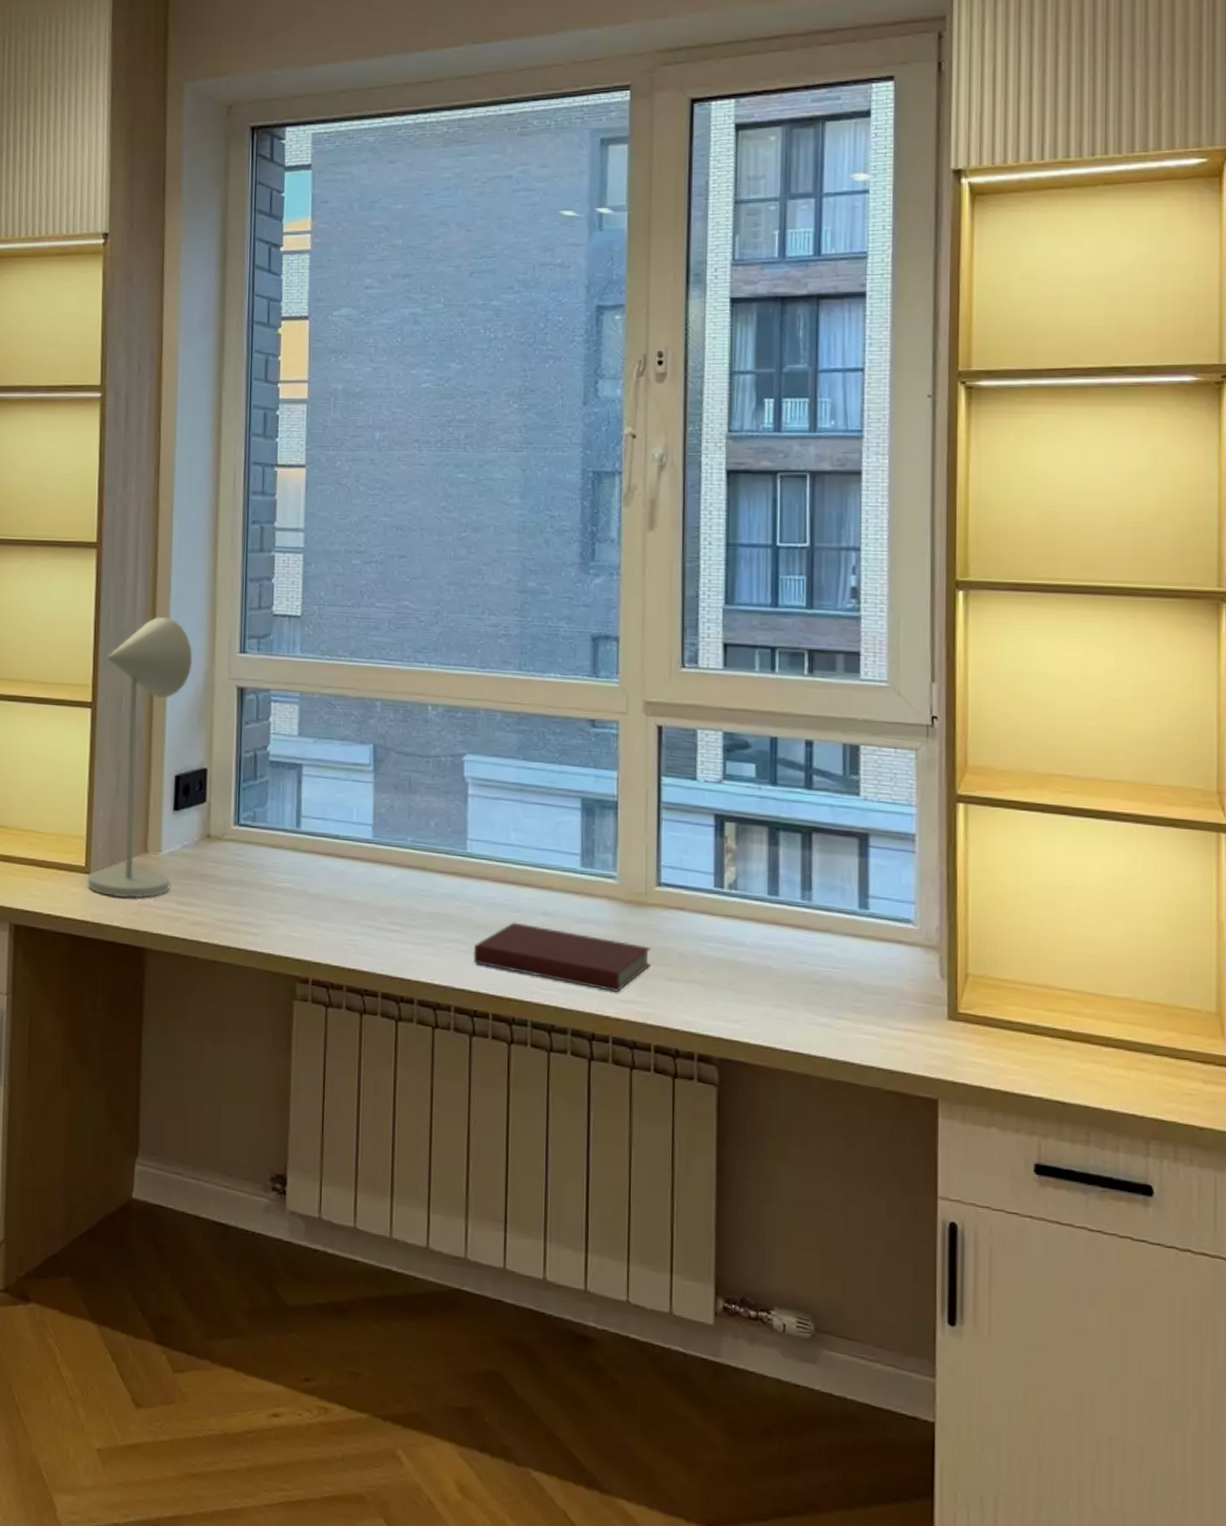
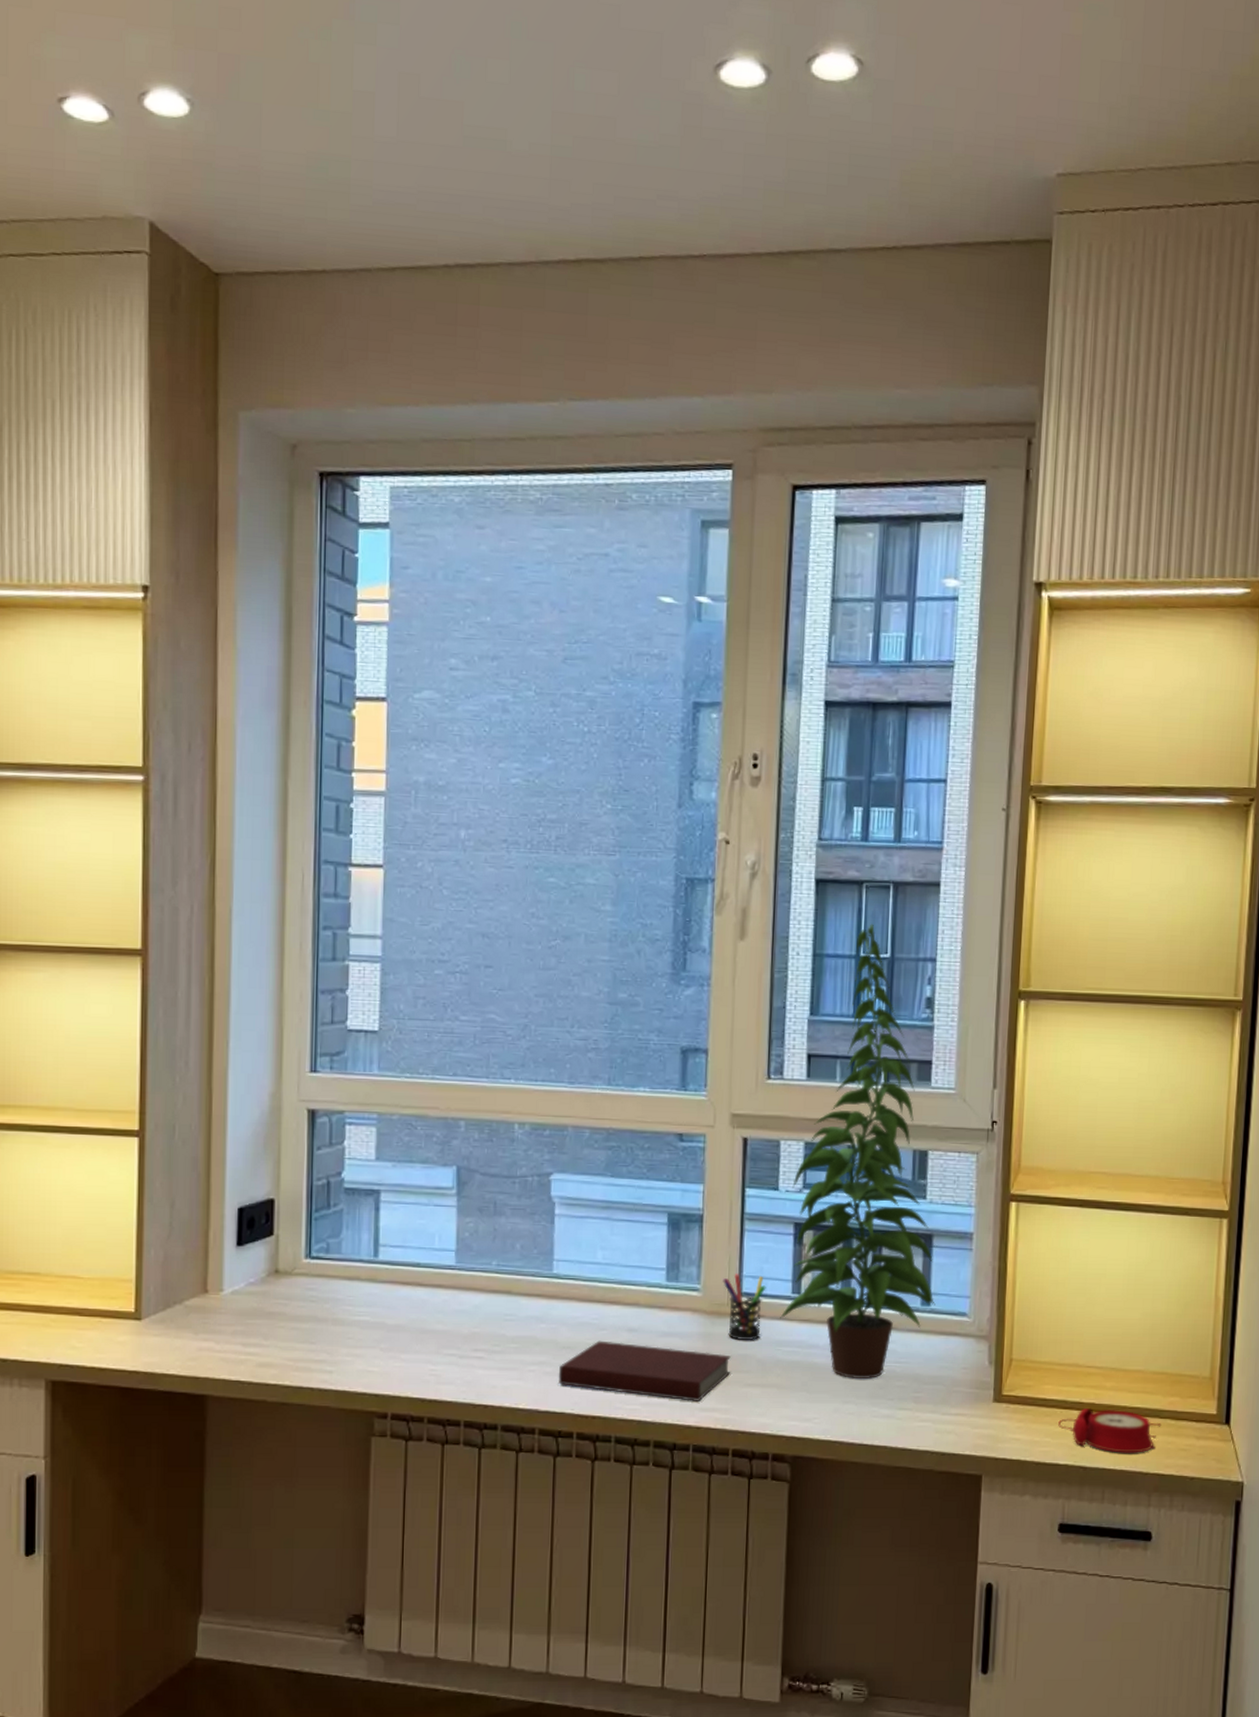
desk lamp: present [88,616,193,898] -> none [139,1033,257,1344]
pen holder: none [640,863,686,934] -> present [723,1274,766,1341]
plant: none [702,513,875,983] -> present [780,923,935,1378]
alarm clock: none [1027,1036,1157,1093] -> present [1058,1408,1162,1453]

